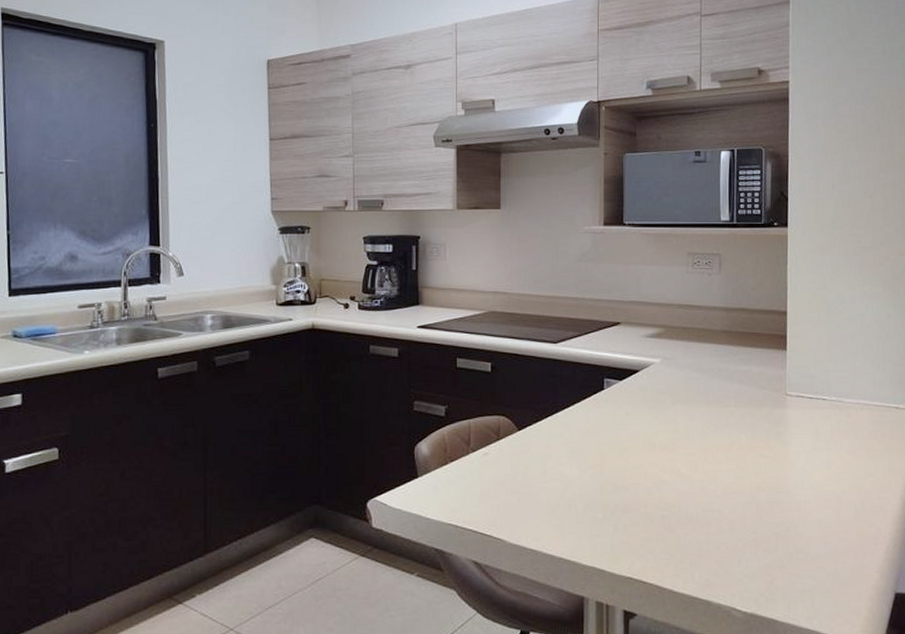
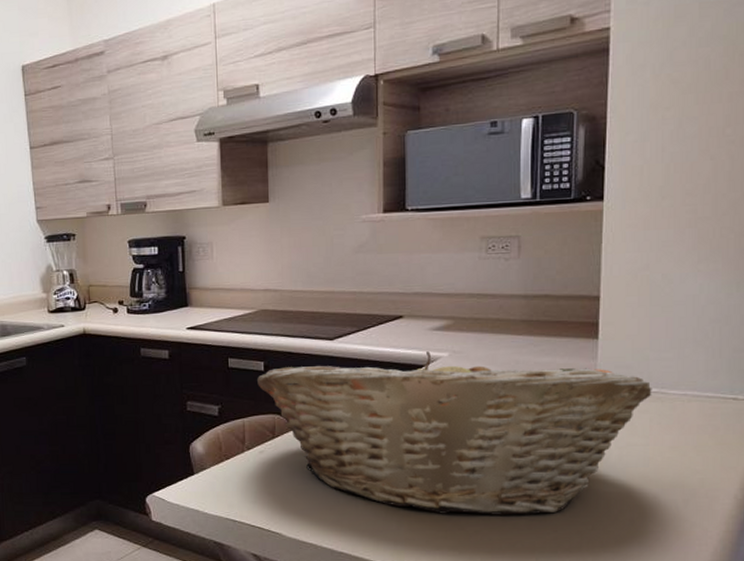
fruit basket: none [484,357,832,518] -> present [257,351,652,515]

